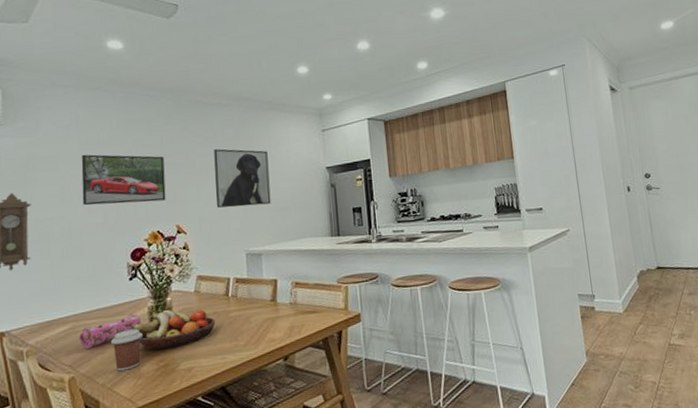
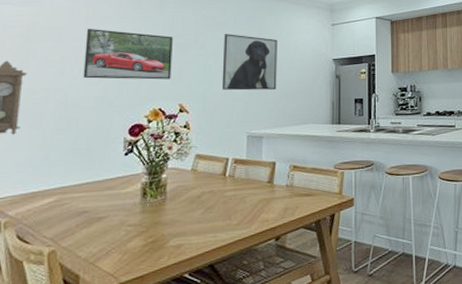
pencil case: present [78,313,142,348] -> none [63,188,133,222]
coffee cup: present [111,329,144,371] -> none [99,204,134,246]
fruit bowl: present [131,309,215,350] -> none [121,186,210,226]

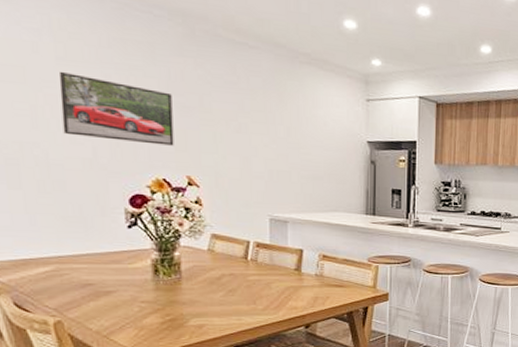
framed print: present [221,34,277,91] -> none [236,97,302,170]

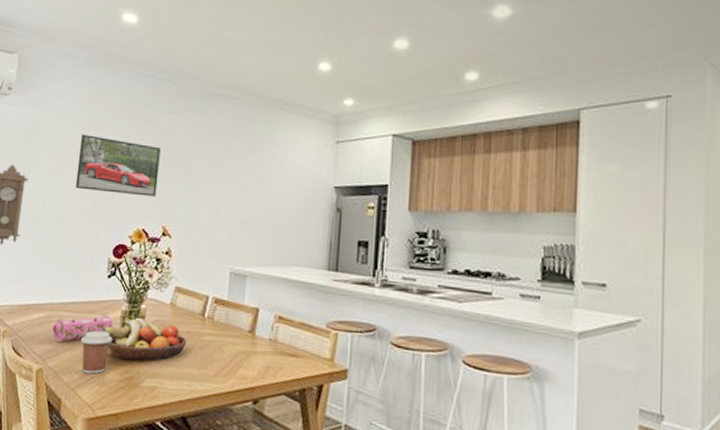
pencil case: none [64,263,144,293] -> present [51,314,113,342]
coffee cup: none [106,280,146,320] -> present [81,330,113,374]
fruit bowl: none [131,264,231,304] -> present [102,317,187,361]

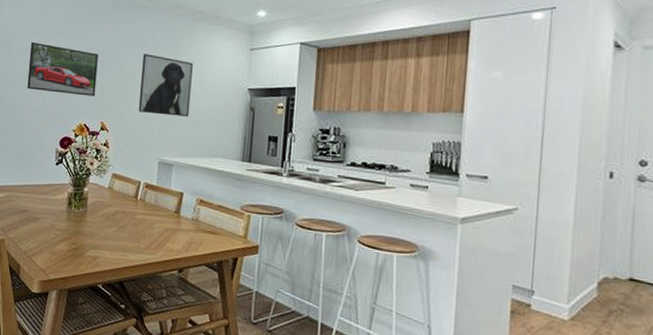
pencil case: present [51,314,113,342] -> none [10,195,61,218]
coffee cup: present [81,330,113,374] -> none [35,209,62,245]
fruit bowl: present [102,317,187,361] -> none [52,198,123,235]
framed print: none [206,147,271,219] -> present [138,54,193,117]

